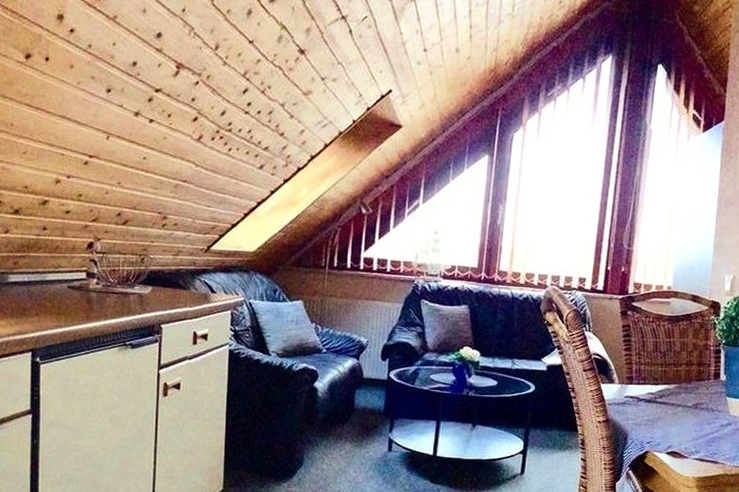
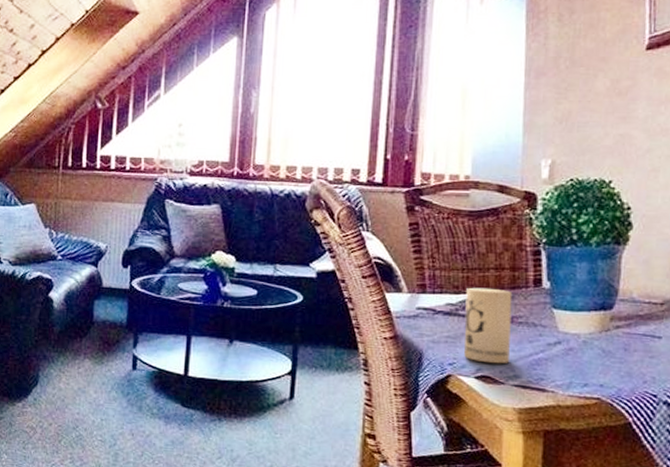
candle: none [659,379,698,442] -> present [464,287,513,364]

